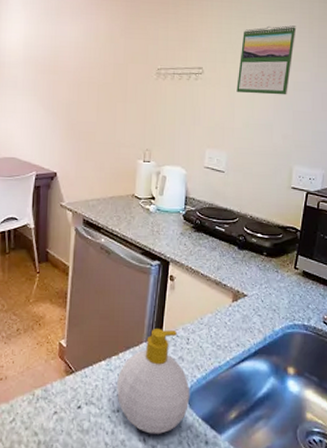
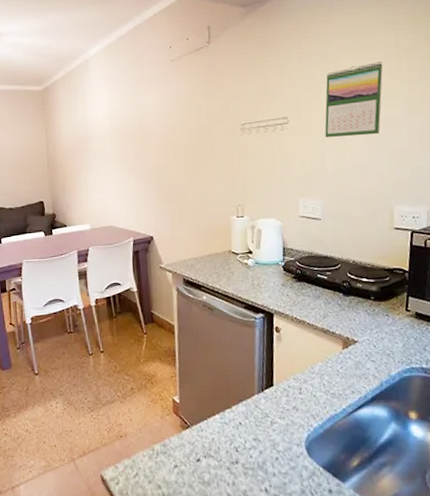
soap bottle: present [117,329,190,434] -> none [233,380,309,484]

